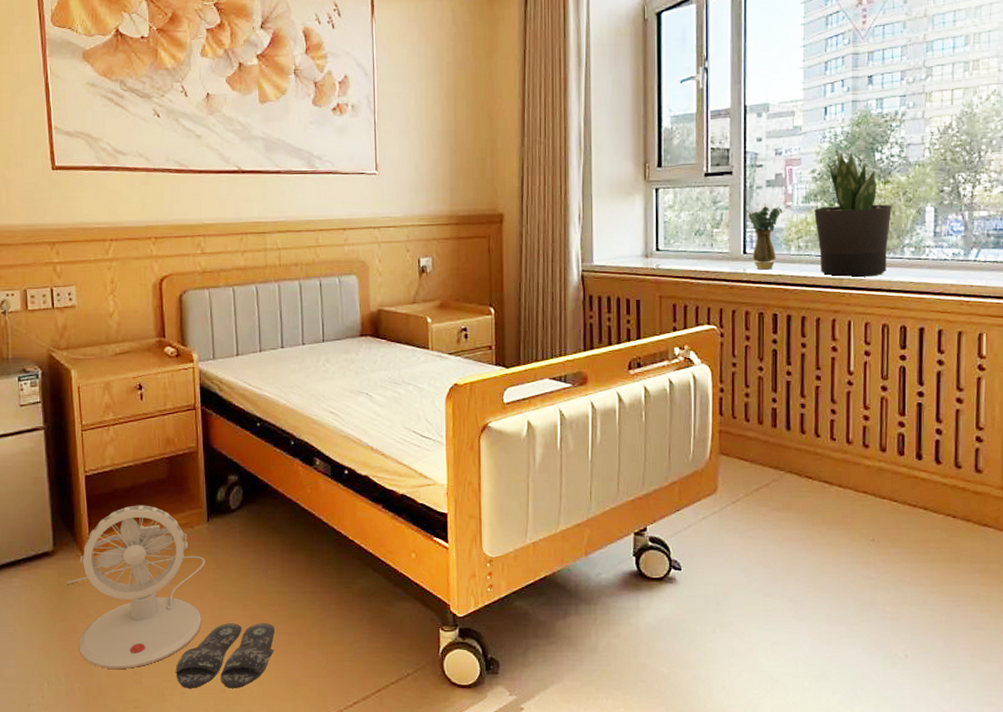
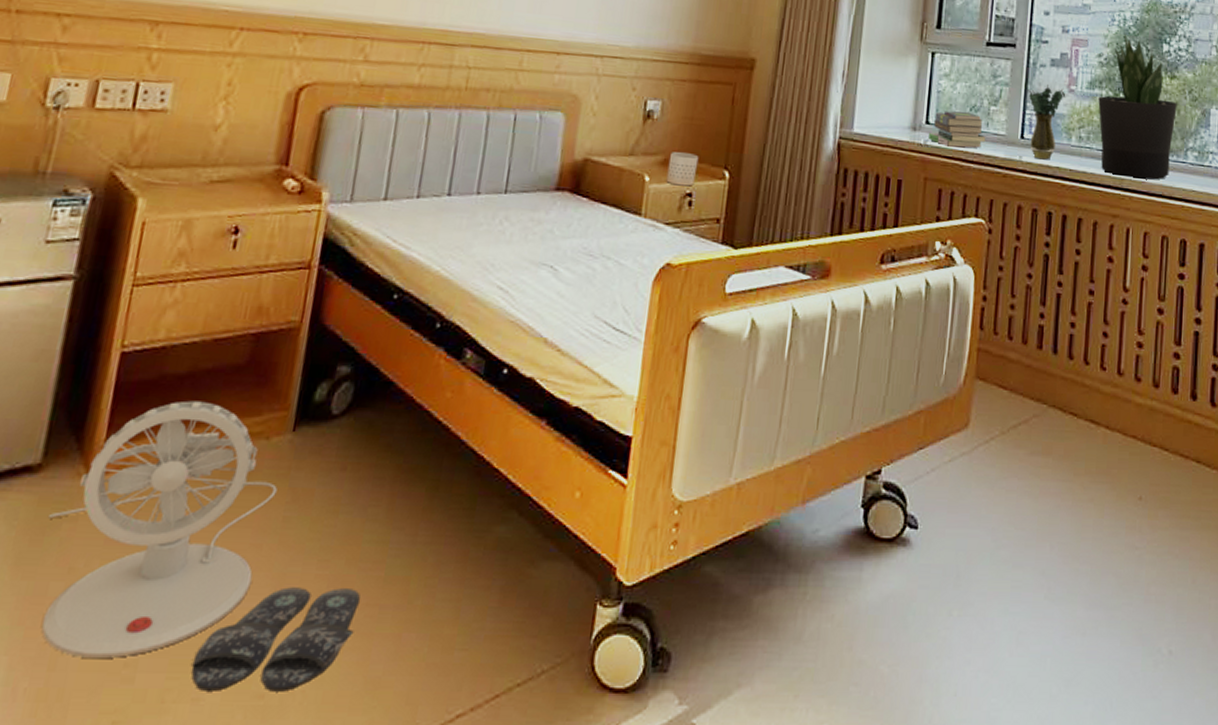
mug: none [444,297,468,323] -> present [666,152,699,187]
books: none [660,236,712,269] -> present [929,110,986,148]

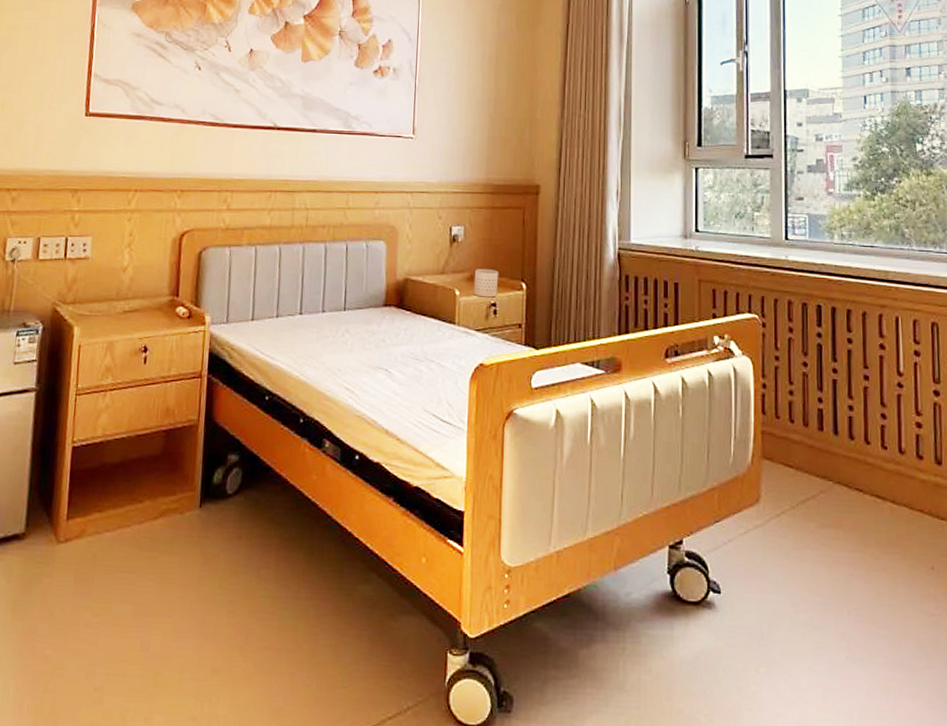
electric fan: present [41,400,277,658] -> none [33,484,192,684]
slippers: present [191,587,360,692] -> none [142,632,261,716]
books: present [929,110,986,148] -> none [699,218,753,252]
vase: present [1029,85,1066,160] -> none [790,189,825,258]
planter: present [1098,32,1177,180] -> none [857,136,936,271]

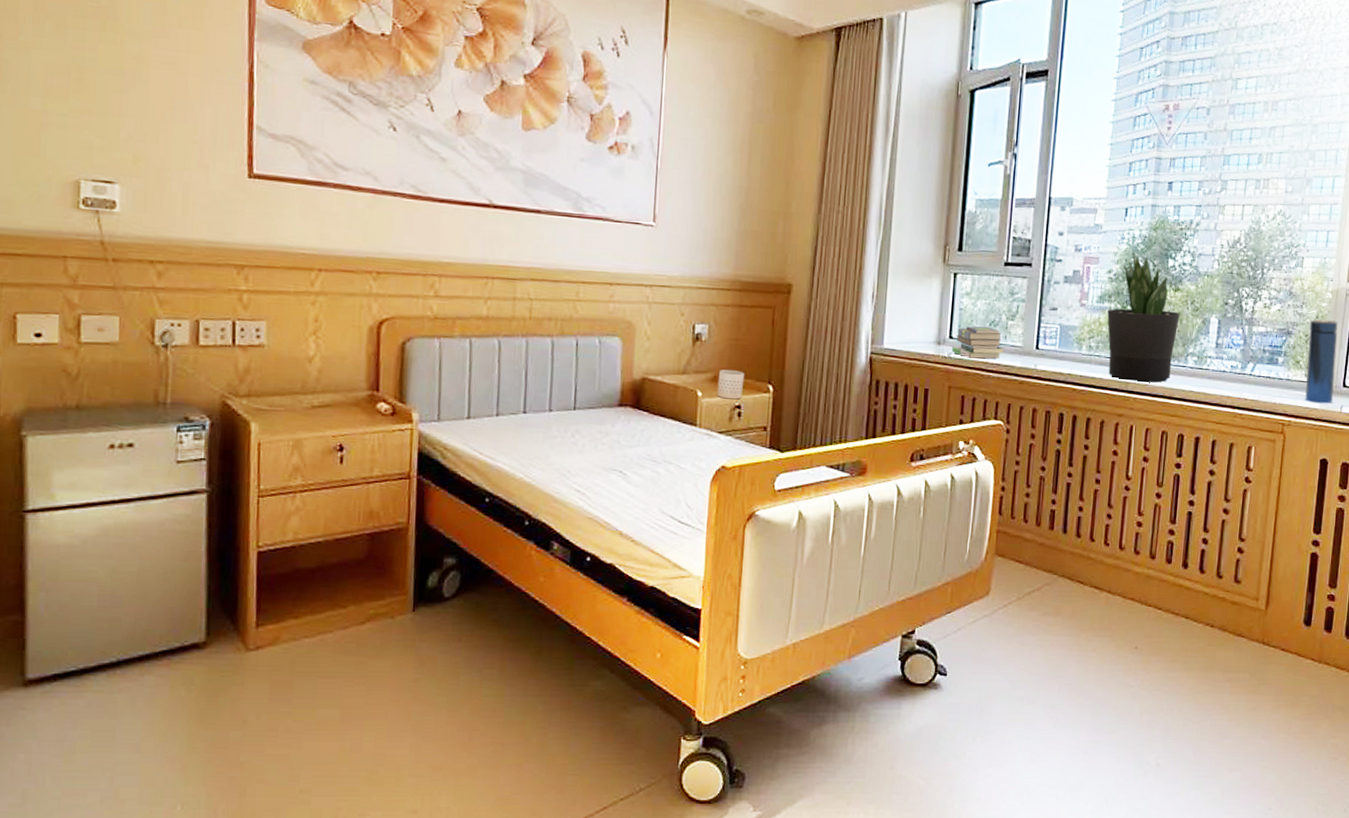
books: none [699,218,753,252] -> present [952,326,1004,359]
planter: none [857,136,936,271] -> present [1107,249,1180,383]

